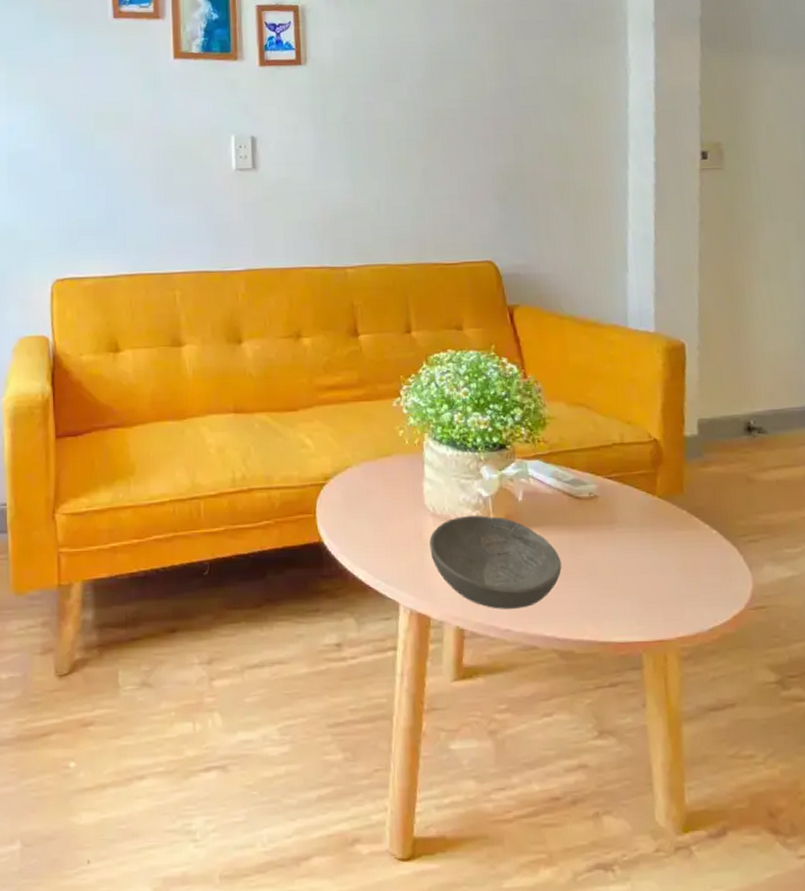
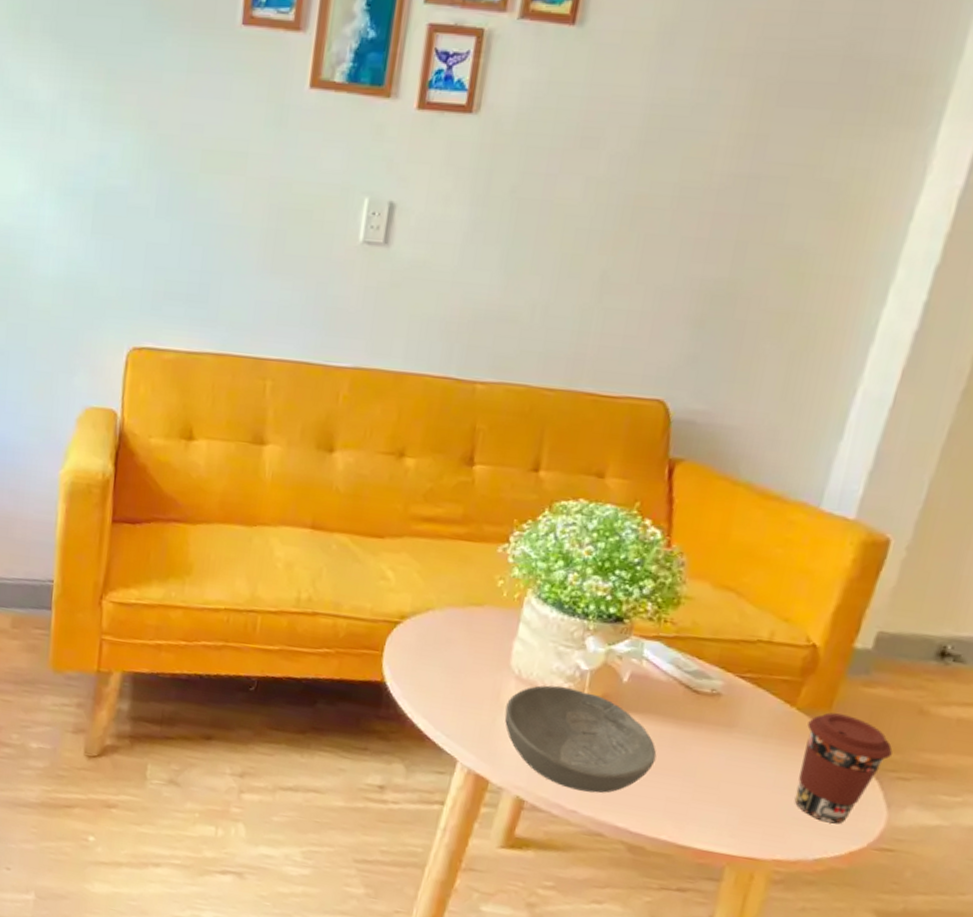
coffee cup: none [669,494,739,593] -> present [794,712,893,824]

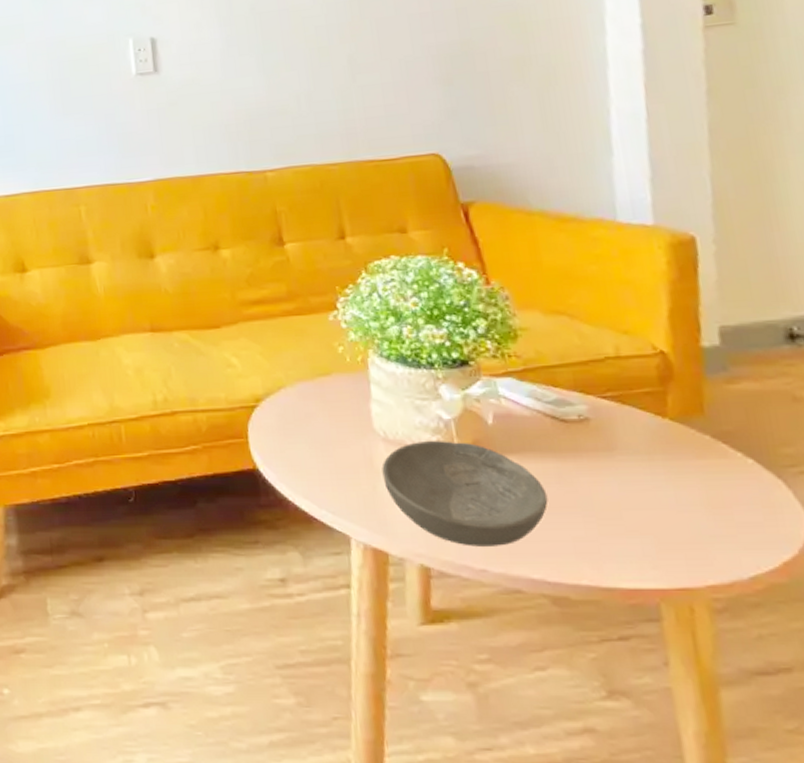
coffee cup: present [794,712,893,824] -> none [686,416,784,534]

